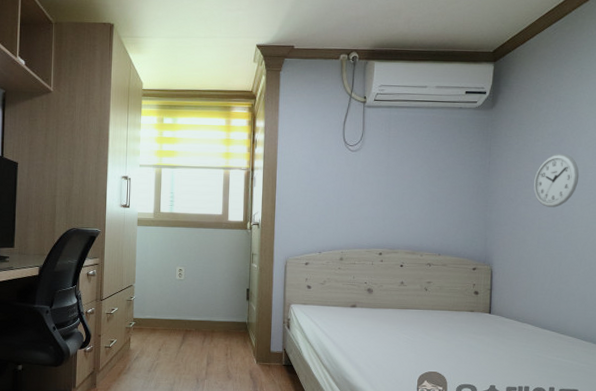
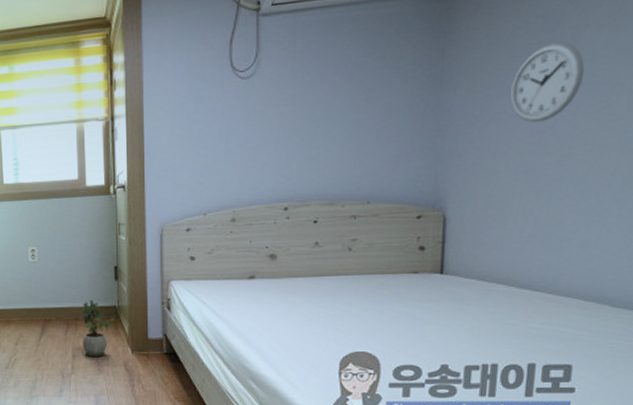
potted plant: none [216,315,245,366] -> present [80,299,115,358]

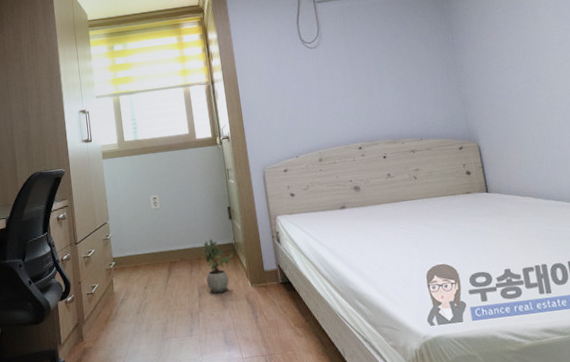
wall clock: present [510,41,585,122] -> none [501,17,547,73]

